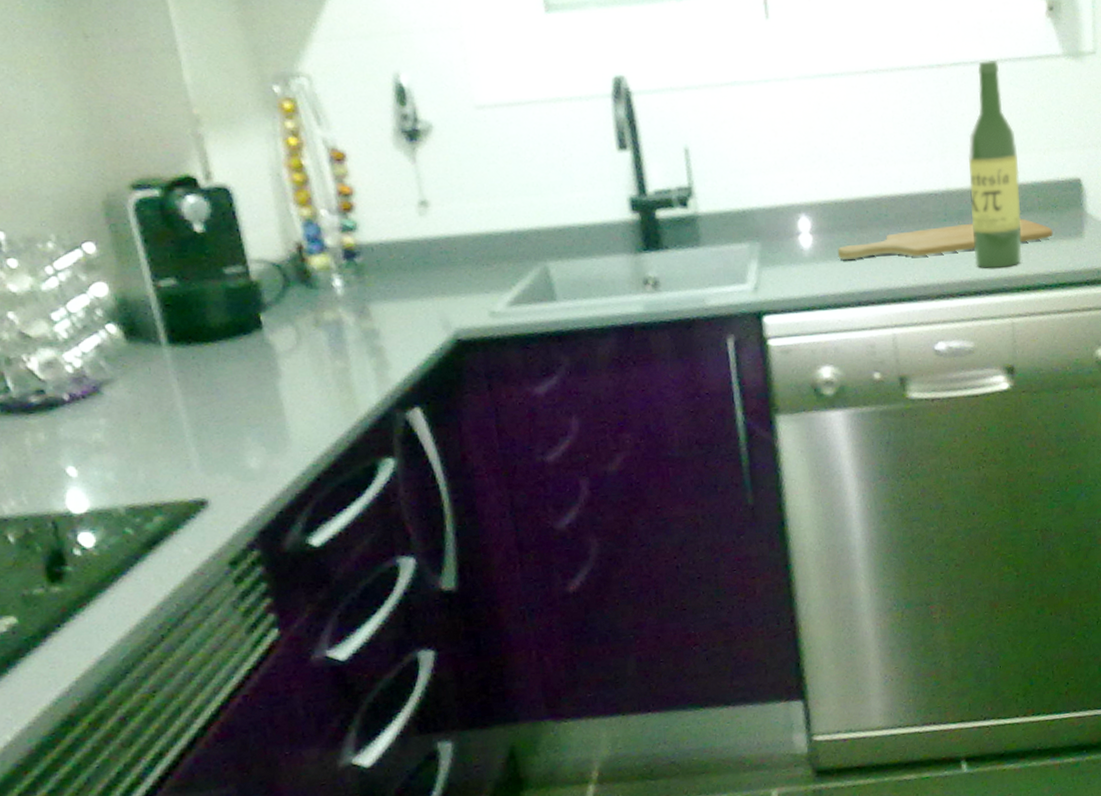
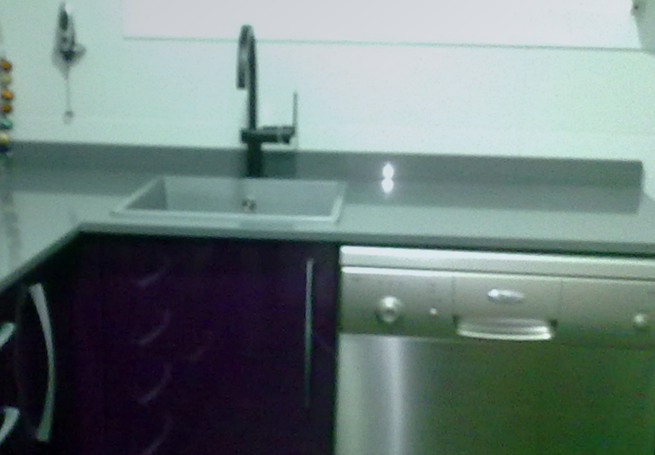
chopping board: present [837,218,1053,261] -> none [414,188,610,212]
wine bottle: present [967,60,1022,268] -> none [535,46,588,232]

